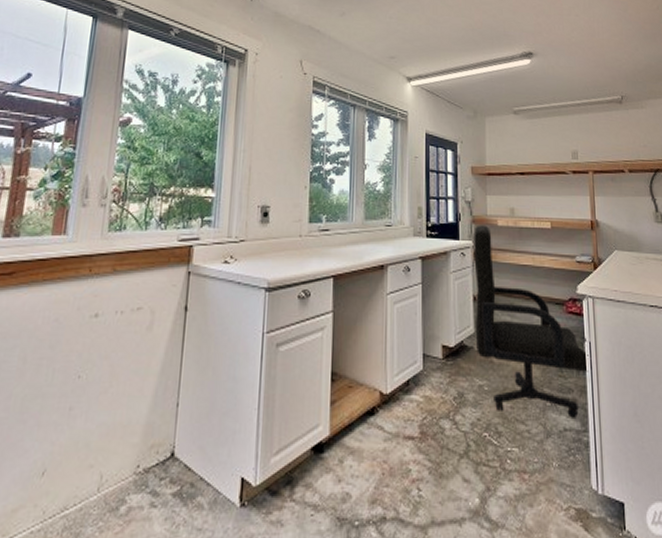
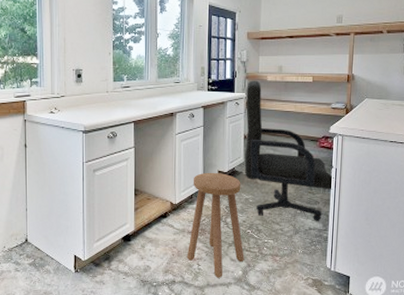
stool: none [402,347,481,511] -> present [186,172,244,278]

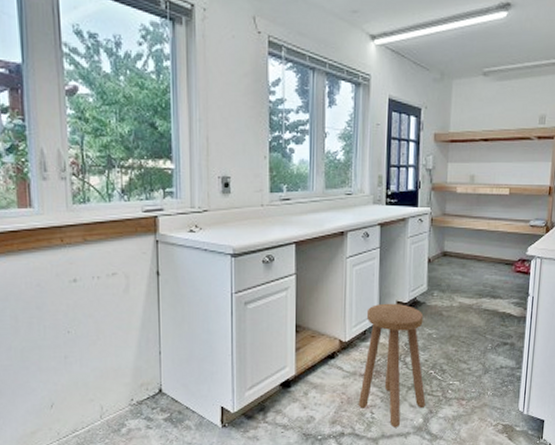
chair: present [245,80,334,221] -> none [428,192,530,358]

